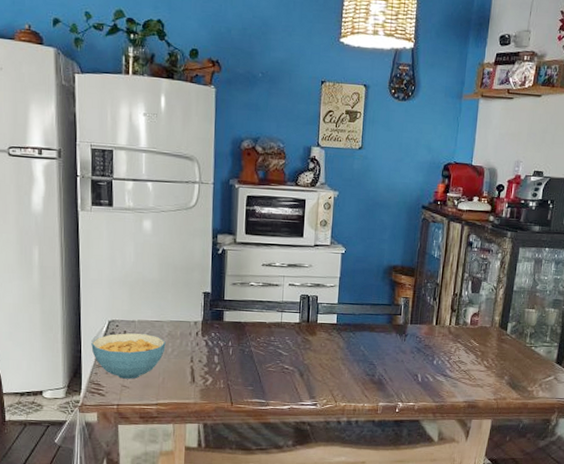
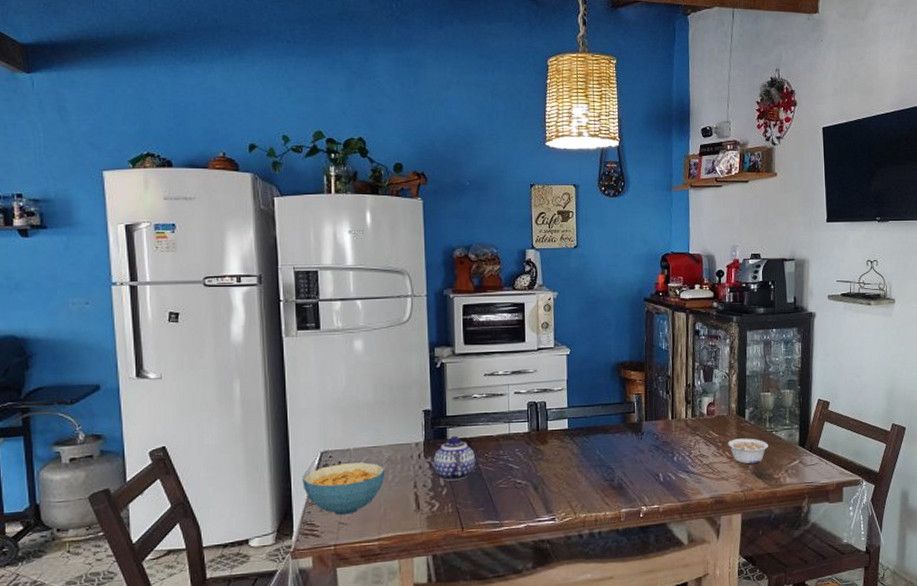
teapot: none [209,319,249,360] -> present [433,436,476,481]
legume: none [487,350,526,375] -> present [728,438,768,464]

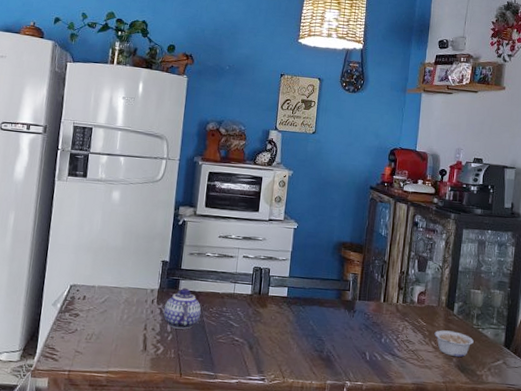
cereal bowl: present [302,462,385,515] -> none [50,298,122,345]

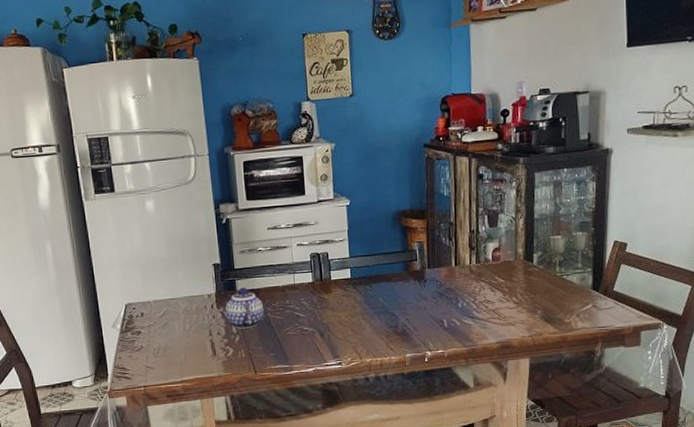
legume: present [434,330,474,358] -> none [514,283,558,309]

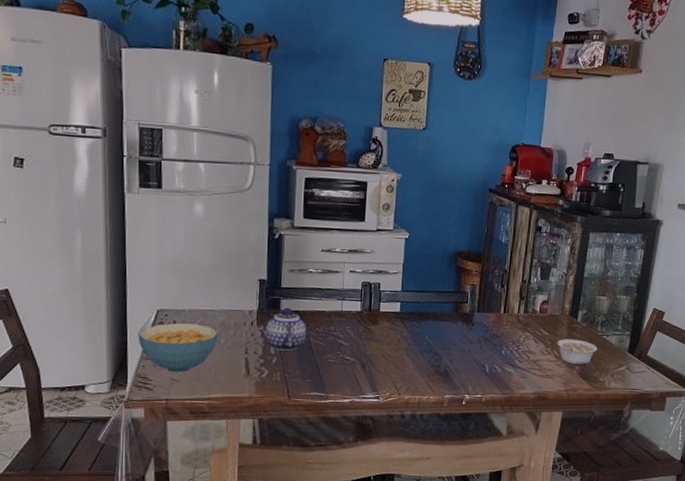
cereal bowl: none [111,313,183,360] -> present [138,323,218,372]
legume: none [514,283,558,309] -> present [557,339,597,365]

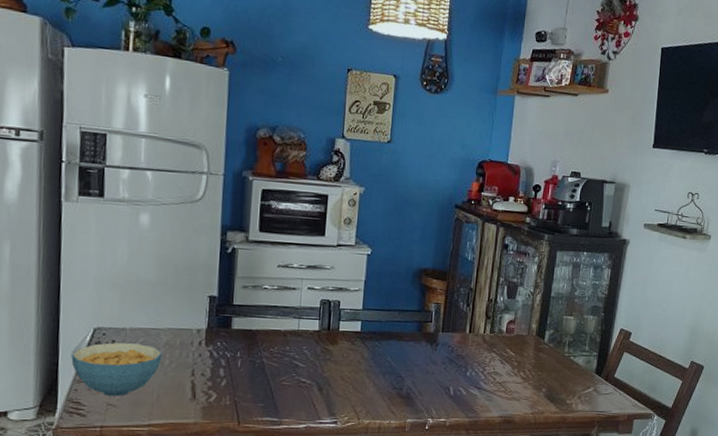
teapot: present [265,307,307,351] -> none [214,326,260,373]
legume: present [557,339,597,365] -> none [523,360,564,387]

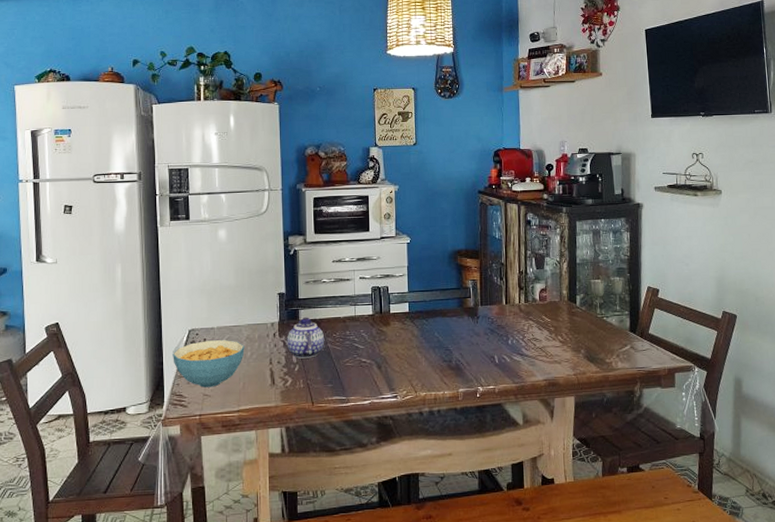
teapot: none [214,326,260,373] -> present [287,317,325,359]

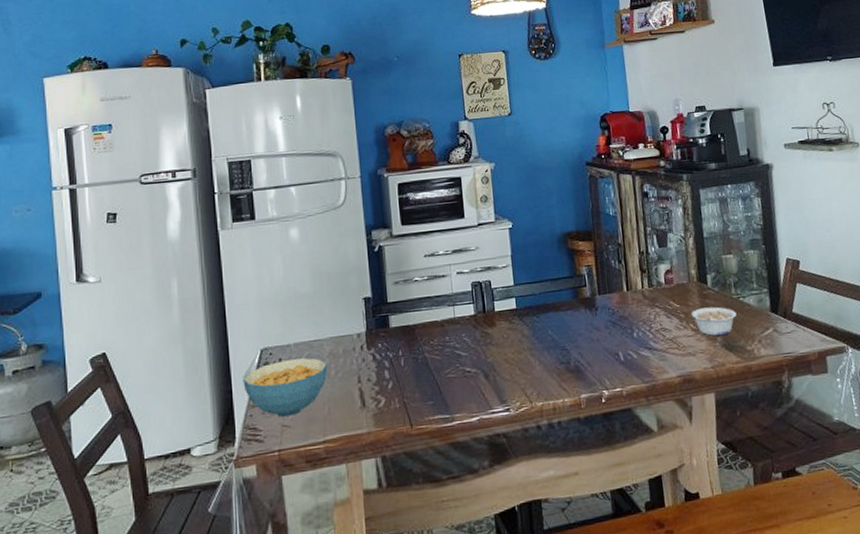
teapot: present [287,317,325,359] -> none [376,323,421,374]
legume: none [560,323,599,349] -> present [691,306,737,336]

